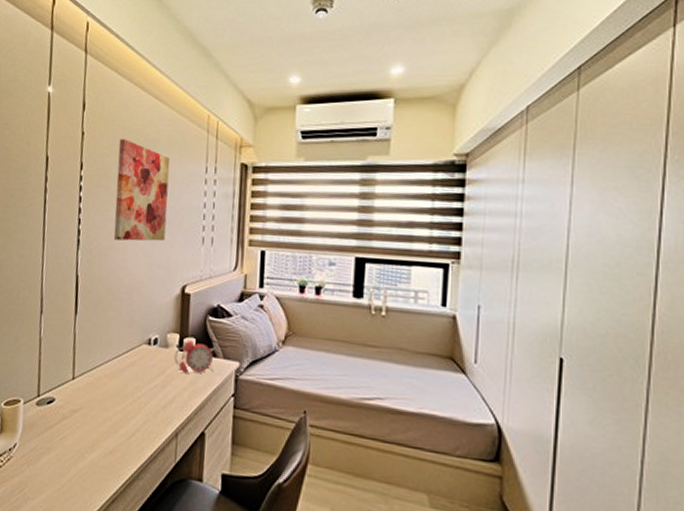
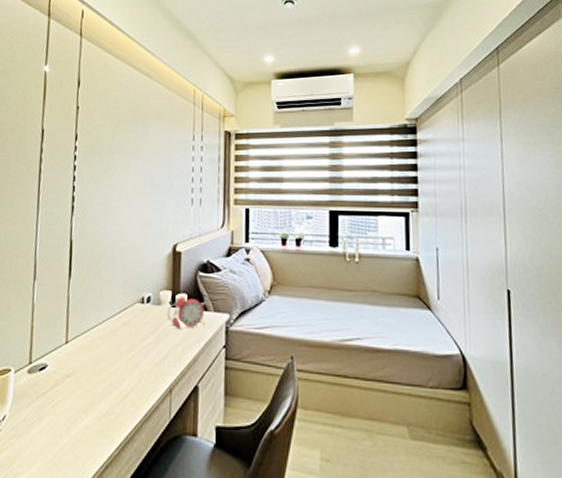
wall art: present [113,139,170,241] -> none [107,112,160,205]

